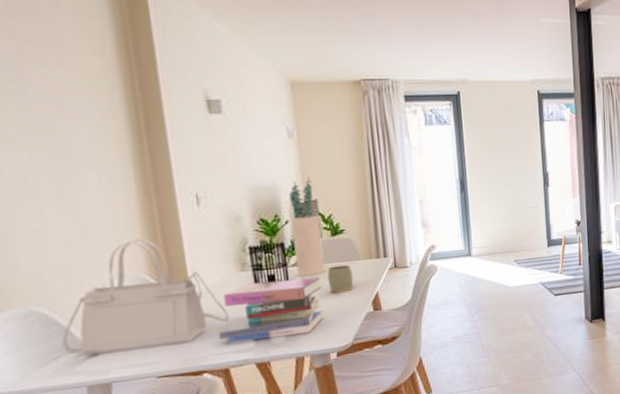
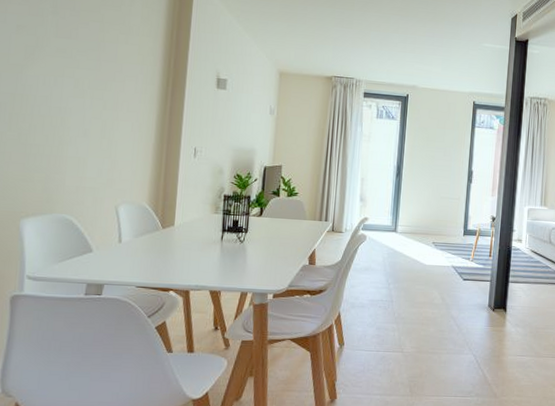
handbag: present [61,238,230,355] -> none [78,175,199,264]
books: present [219,277,324,344] -> none [187,224,273,274]
vase: present [289,176,325,277] -> none [256,146,281,226]
mug: present [327,264,354,294] -> none [277,221,298,245]

